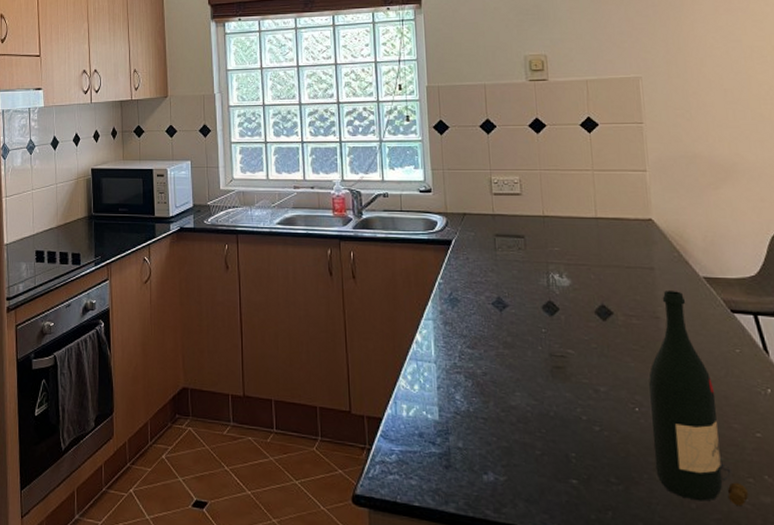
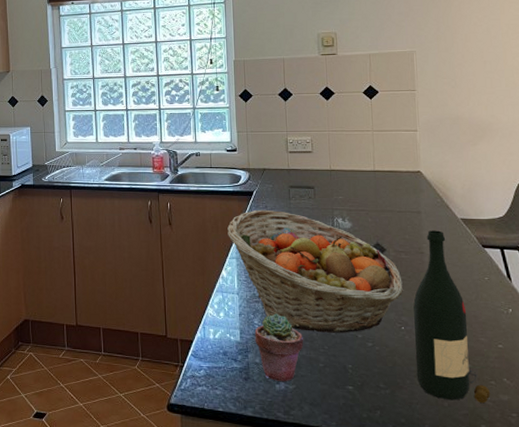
fruit basket: none [422,262,636,414] -> present [227,209,403,333]
potted succulent: none [456,387,516,471] -> present [254,313,304,381]

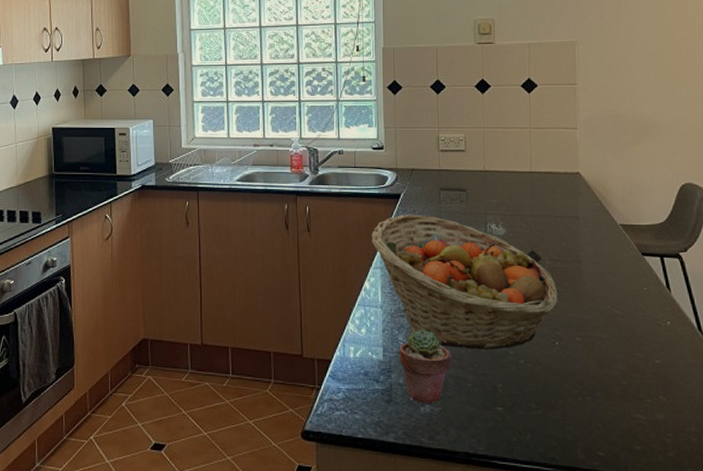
wine bottle: present [413,230,491,404] -> none [569,237,646,424]

